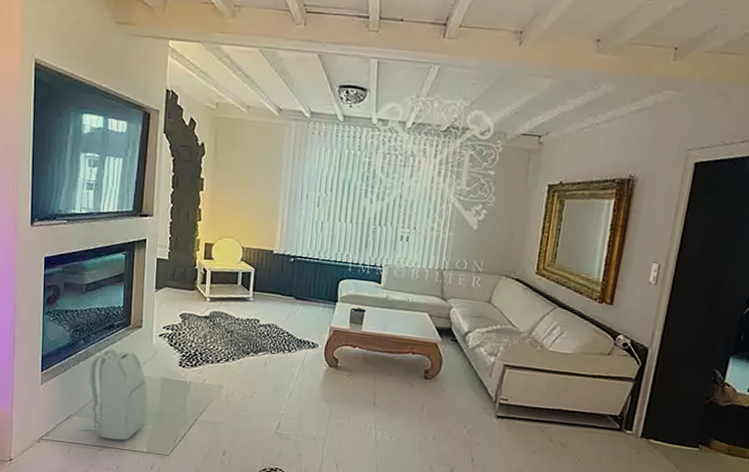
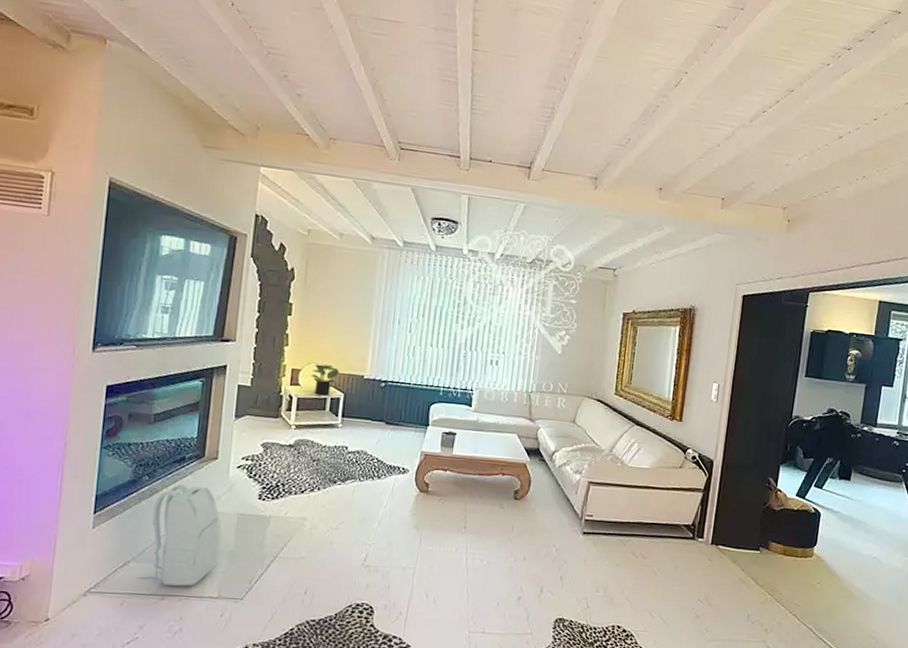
potted plant: none [223,238,249,270] -> present [311,364,339,396]

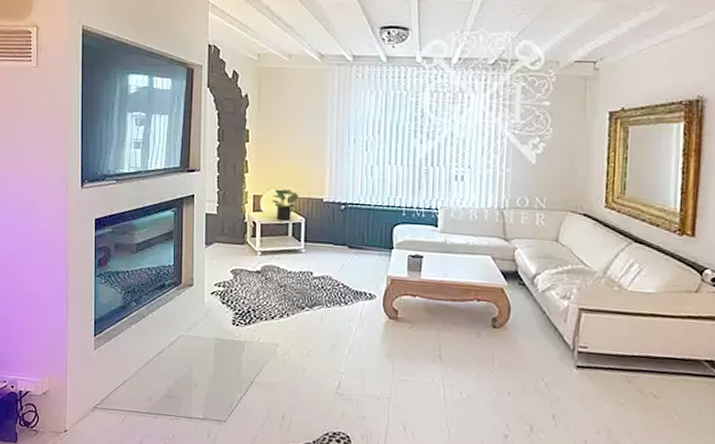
backpack: present [139,484,222,587] -> none [136,309,203,407]

